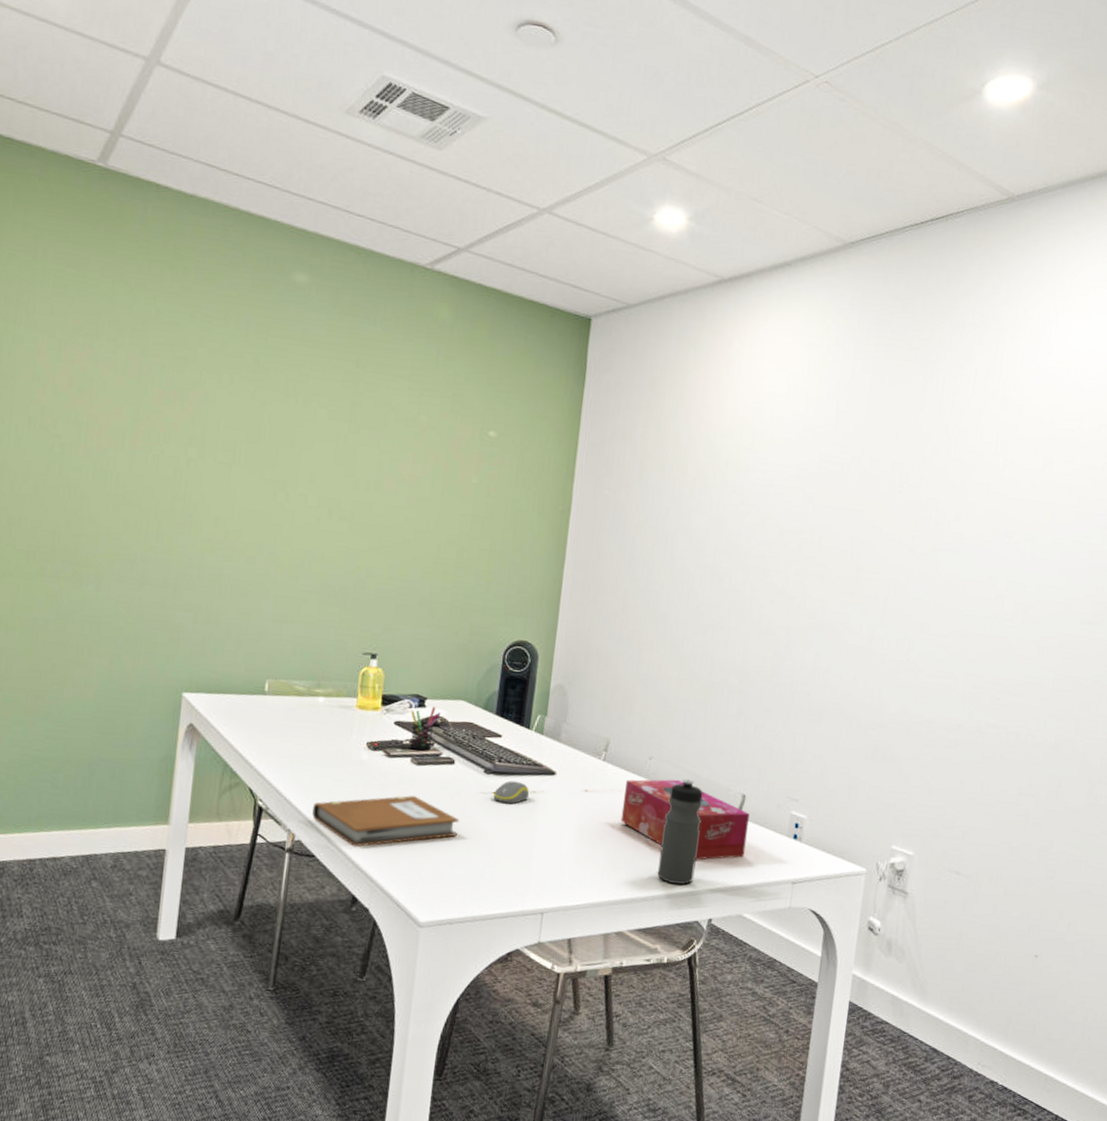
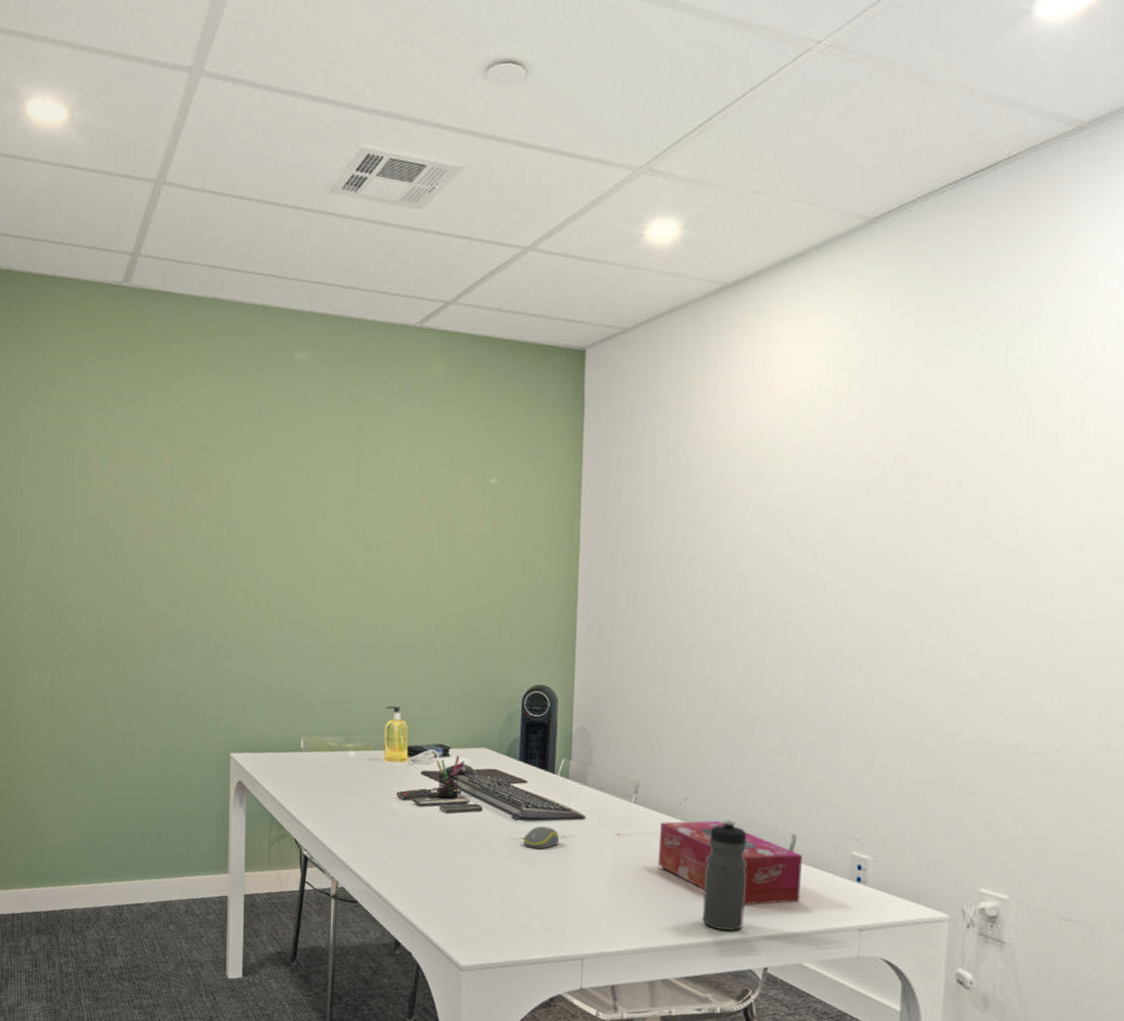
notebook: present [312,795,460,847] -> none [352,843,492,894]

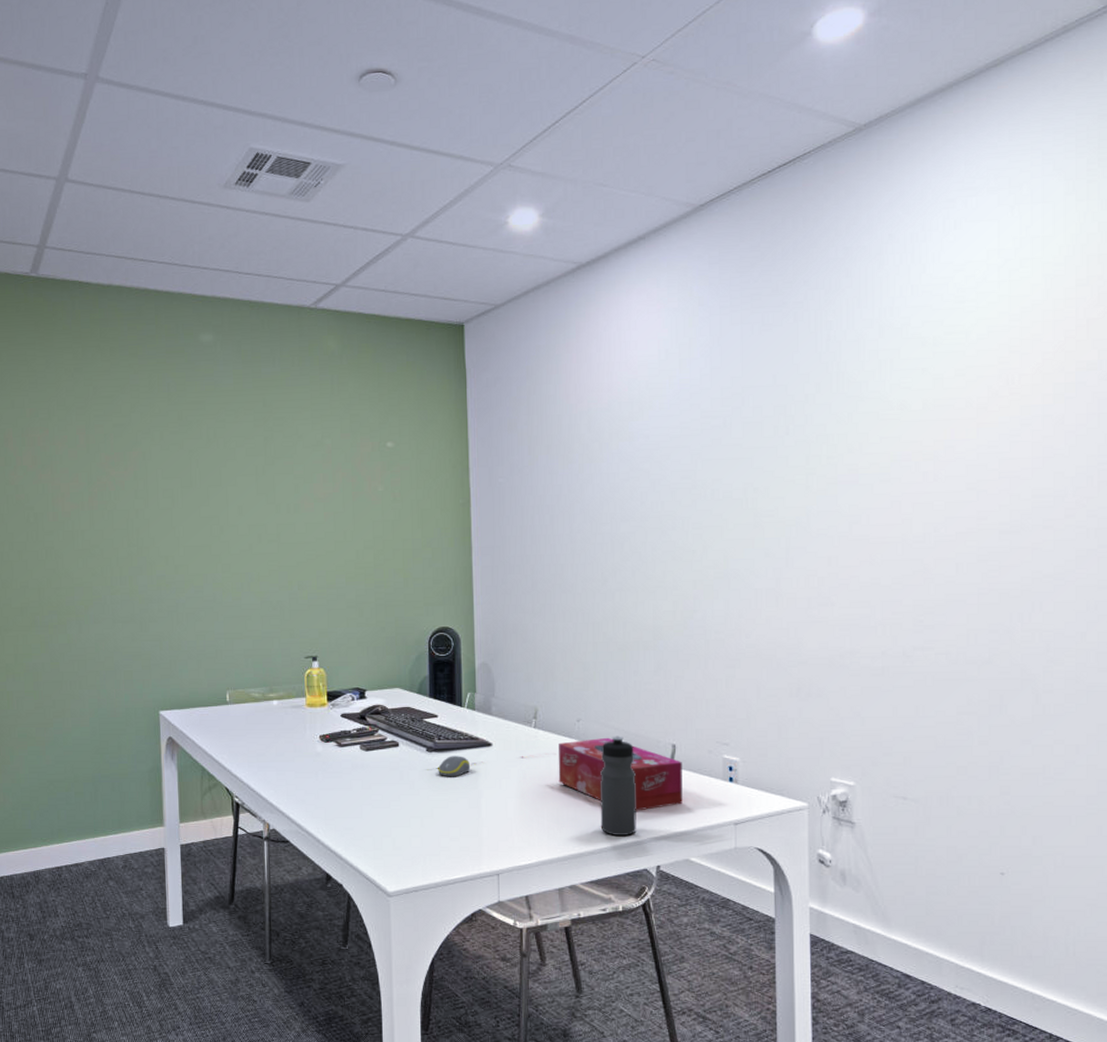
pen holder: present [436,755,465,799] -> none [354,697,381,738]

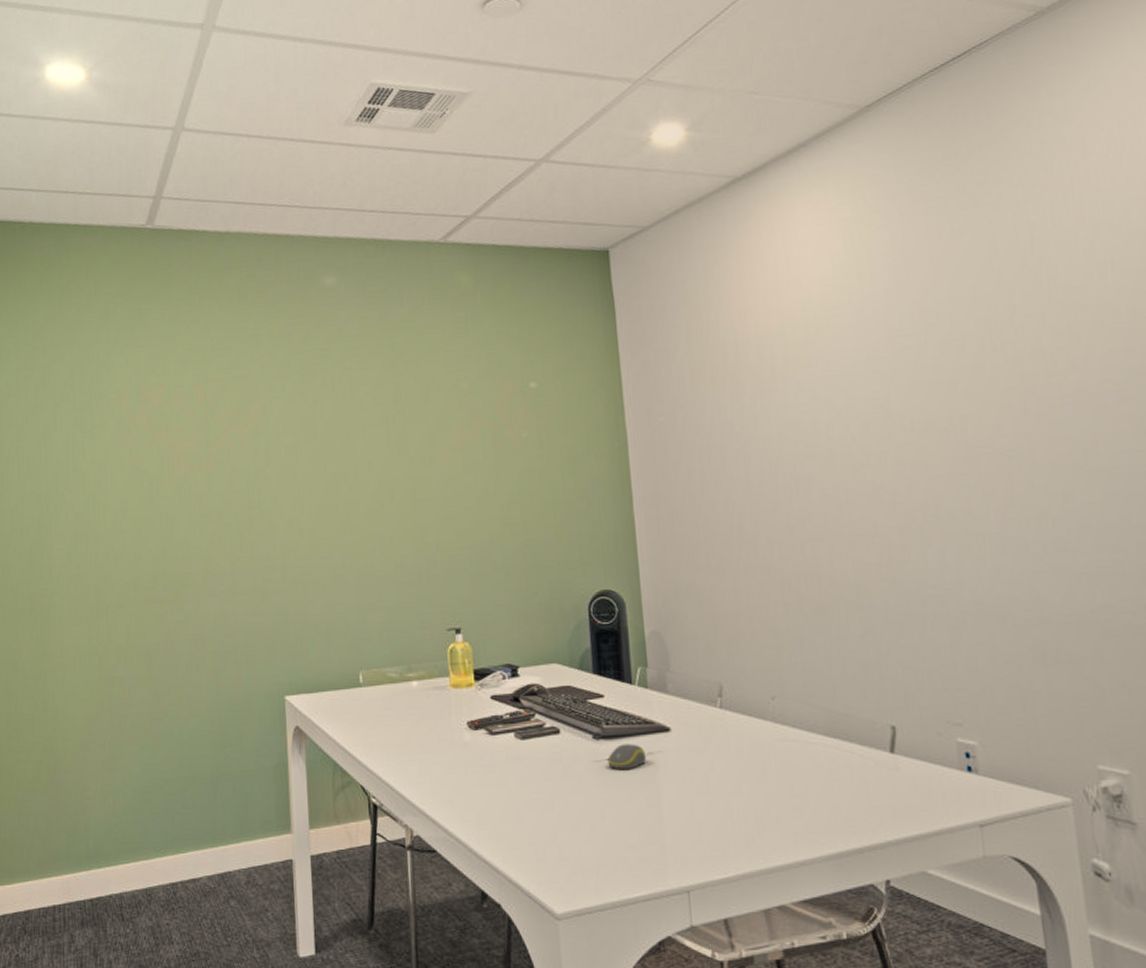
tissue box: present [558,737,683,811] -> none [751,718,911,810]
water bottle: present [600,736,637,835] -> none [803,716,856,842]

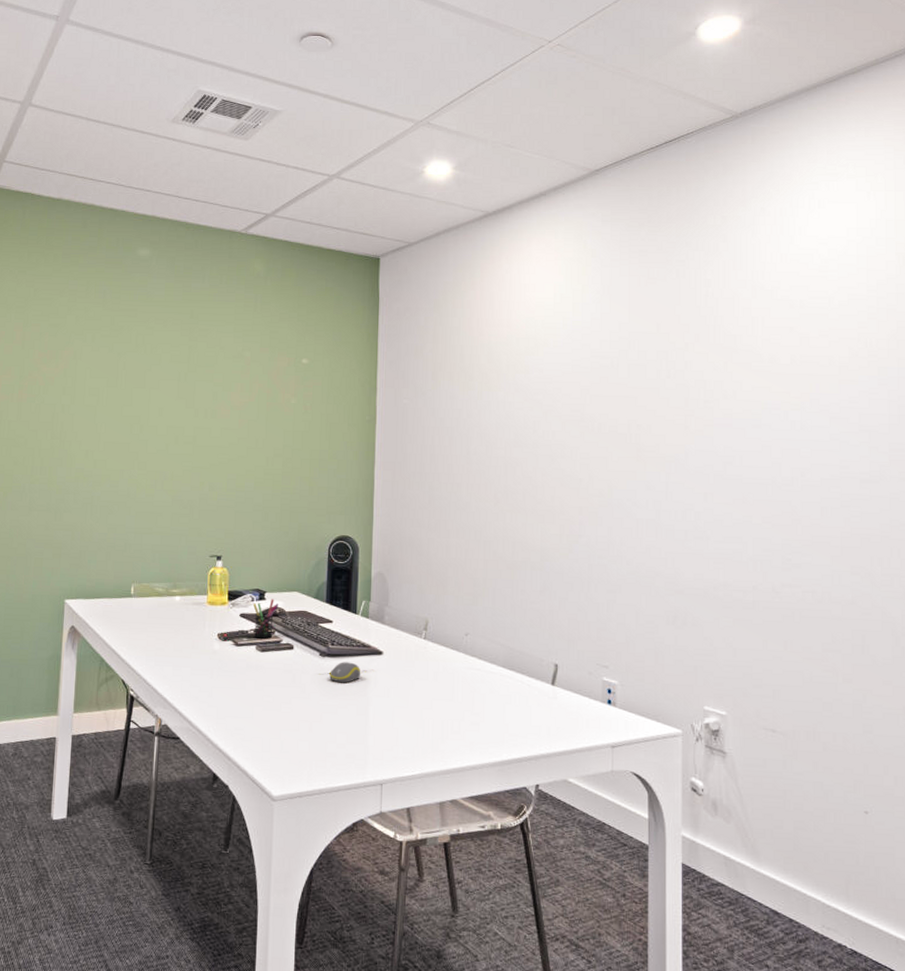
pen holder: none [505,674,536,724] -> present [253,599,279,639]

